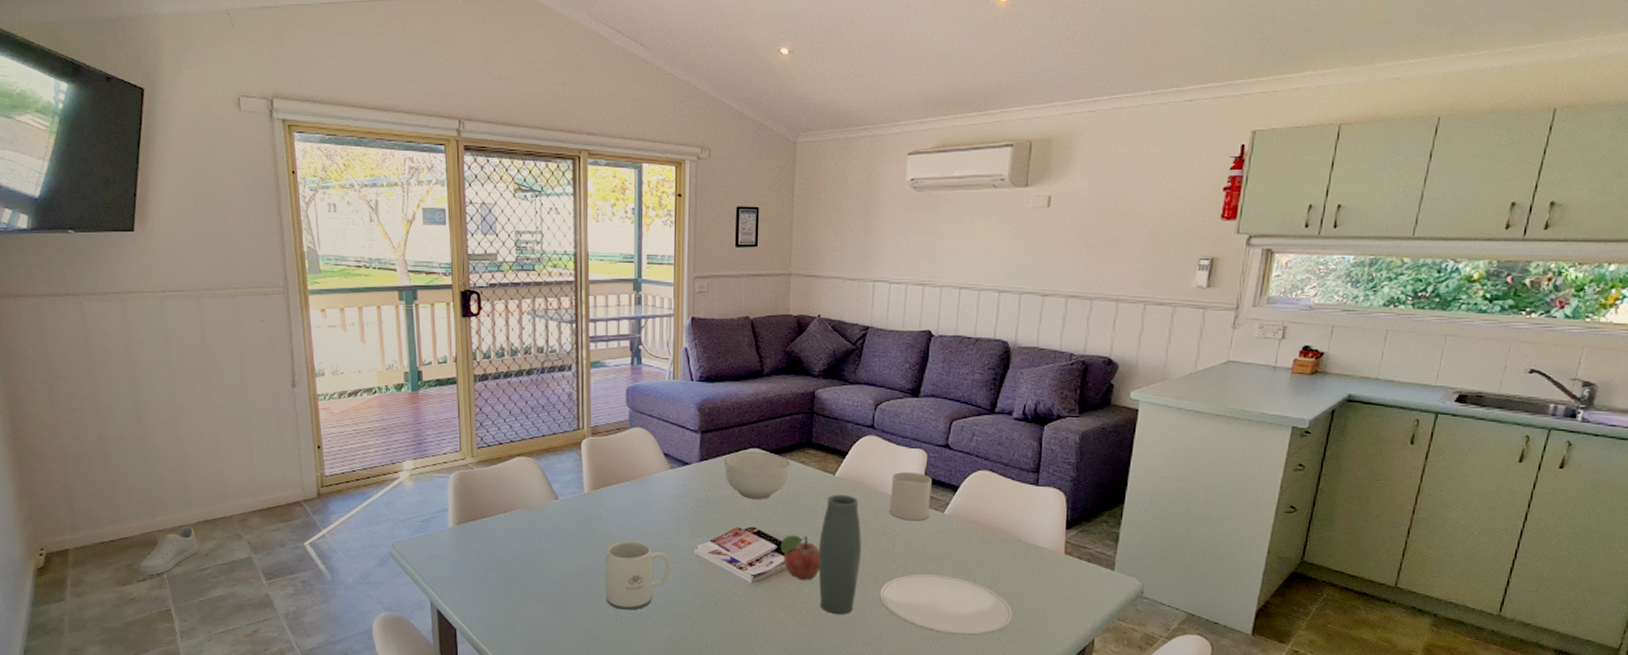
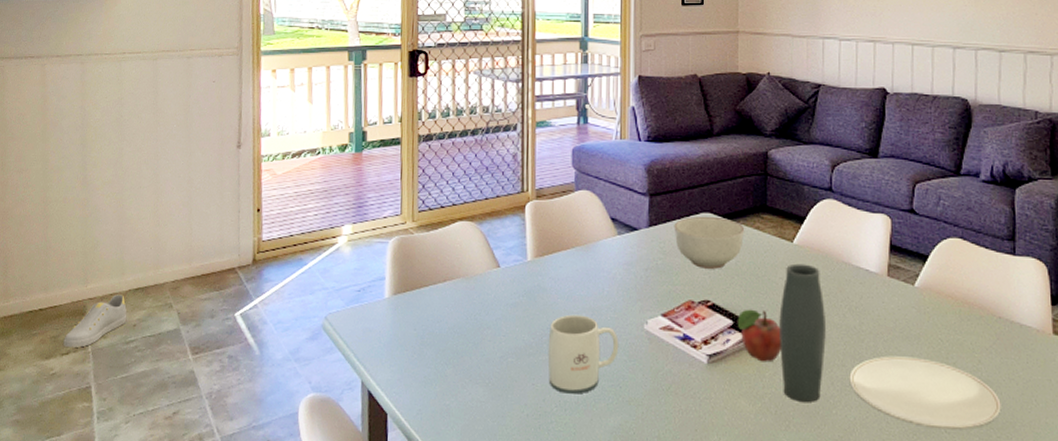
mug: present [890,472,932,521] -> none [854,239,899,295]

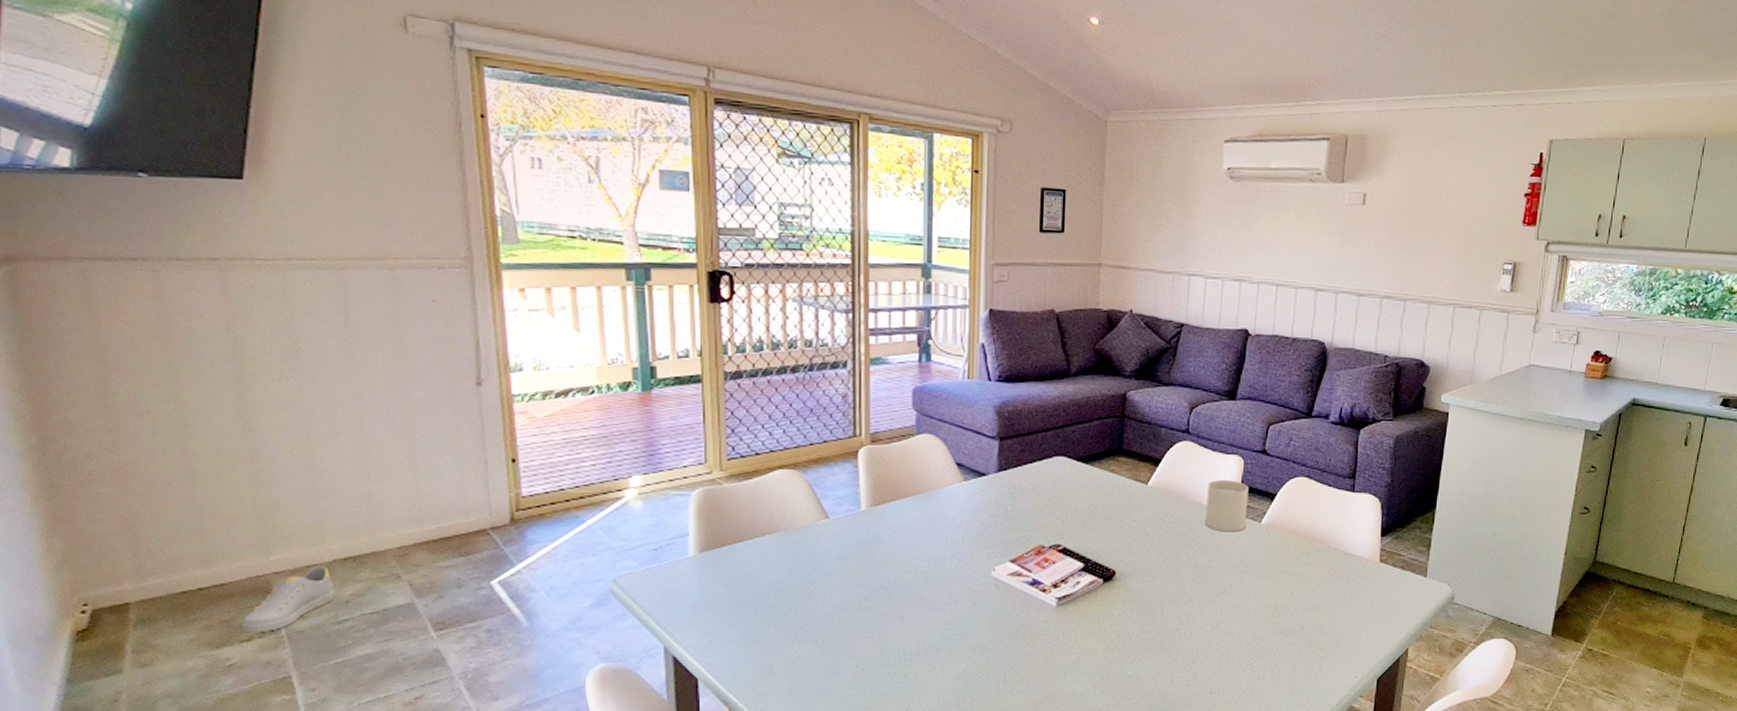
mug: present [547,314,619,394] -> none [885,565,964,644]
bowl: present [674,216,745,269] -> none [1025,460,1100,513]
fruit: present [737,309,781,362] -> none [1088,551,1131,602]
vase: present [779,263,826,402] -> none [1129,505,1176,636]
plate: present [849,356,1002,431] -> none [1194,589,1330,652]
mug: none [854,239,899,295] -> present [1205,480,1248,532]

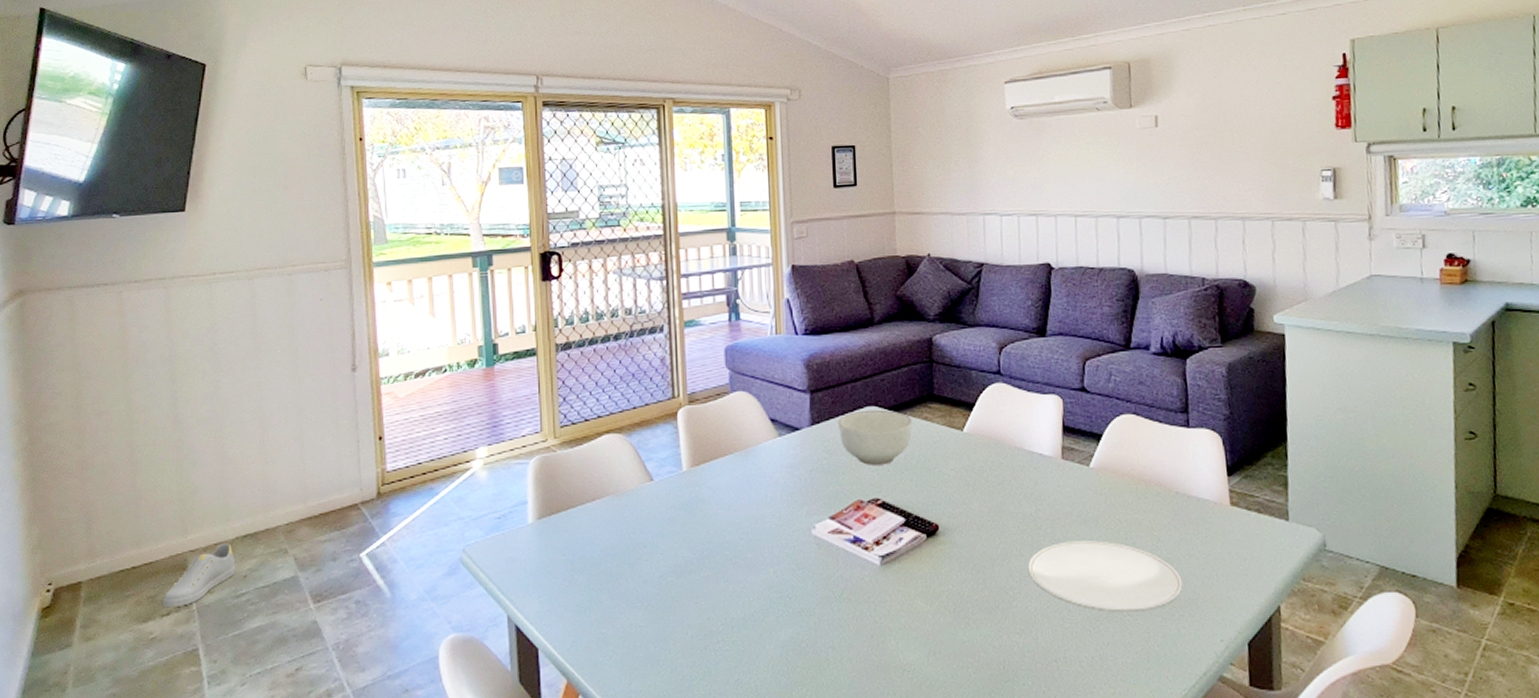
bowl: none [1025,460,1100,513] -> present [837,409,913,465]
plate: none [1194,589,1330,652] -> present [1028,540,1183,613]
mug: present [1205,480,1248,532] -> none [1026,422,1074,478]

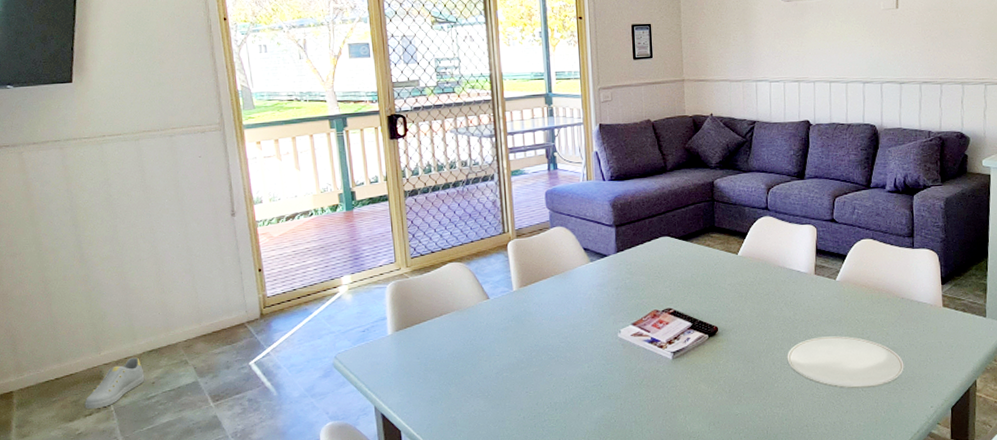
bowl: present [837,409,913,465] -> none [638,239,698,283]

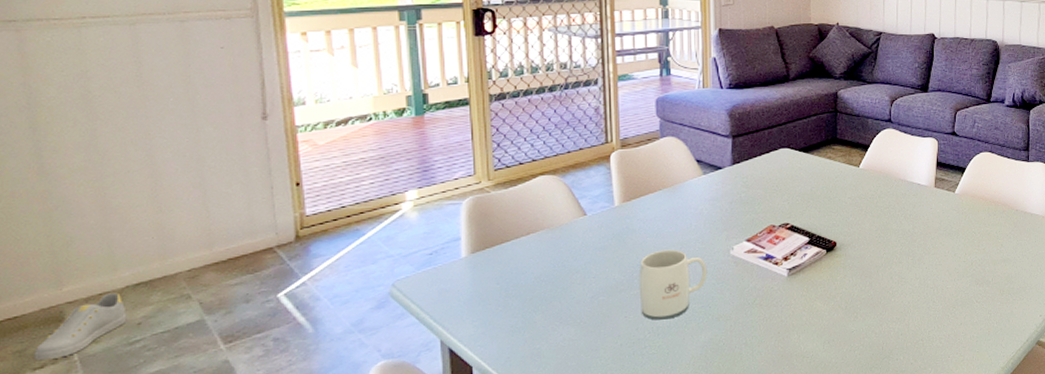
mug: none [536,331,598,396] -> present [639,249,707,320]
plate: present [787,336,904,389] -> none [905,248,1017,301]

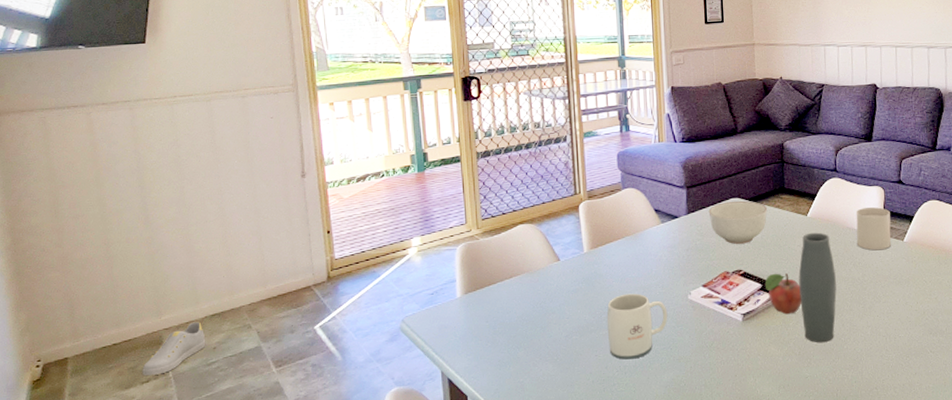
bowl: none [755,151,819,196] -> present [708,200,768,244]
fruit: none [812,226,850,269] -> present [764,273,801,315]
vase: none [848,184,886,296] -> present [798,232,837,342]
mug: none [909,159,943,203] -> present [856,207,892,251]

